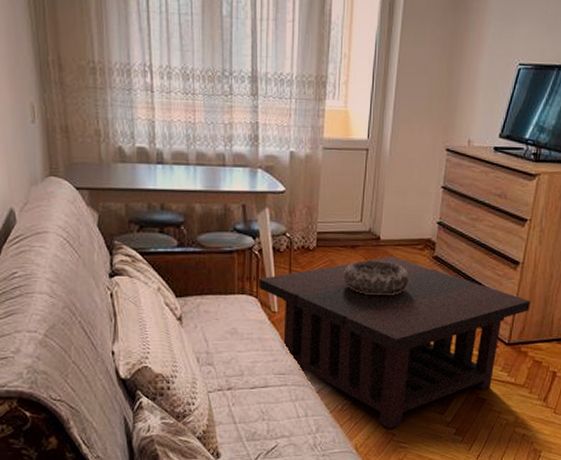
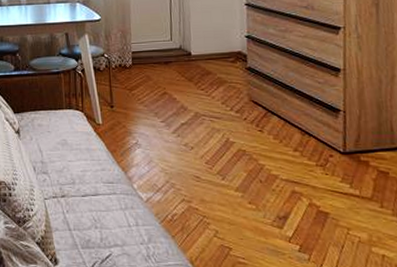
coffee table: present [258,256,531,429] -> none [83,69,362,242]
decorative bowl: present [343,260,410,296] -> none [159,74,226,107]

